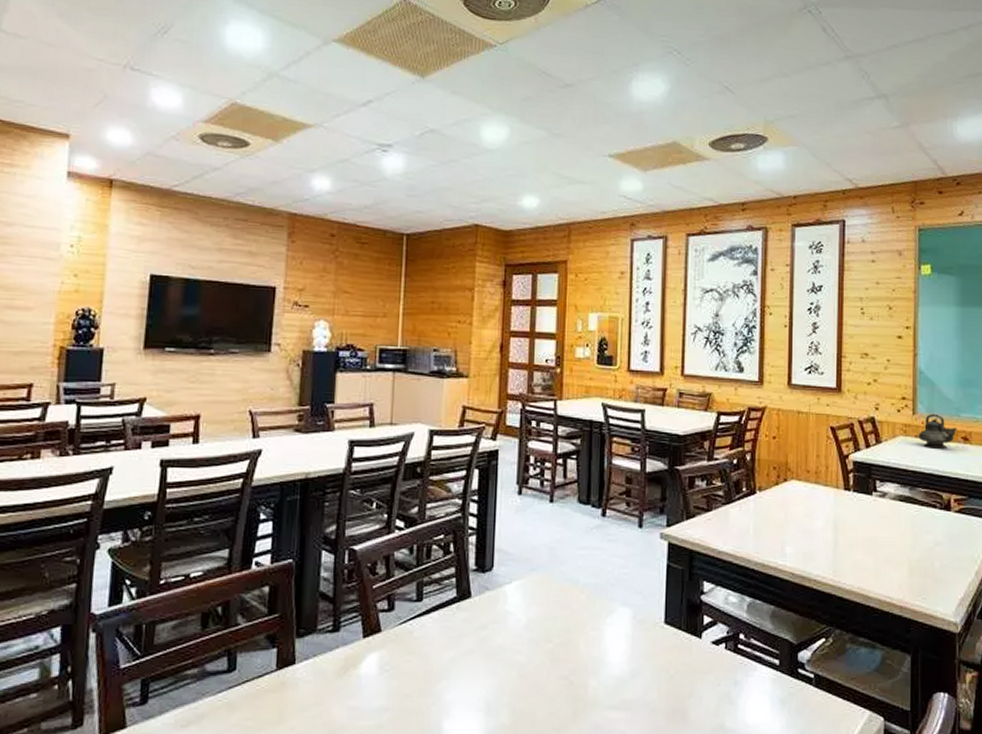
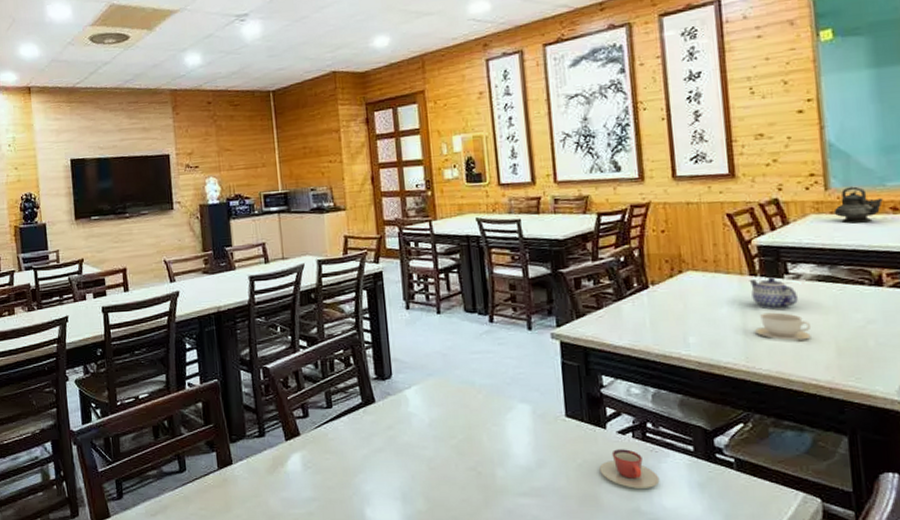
teacup: none [690,661,746,703] -> present [599,449,660,488]
teapot: none [843,492,882,525] -> present [749,276,798,310]
teacup: none [844,528,890,557] -> present [755,312,811,341]

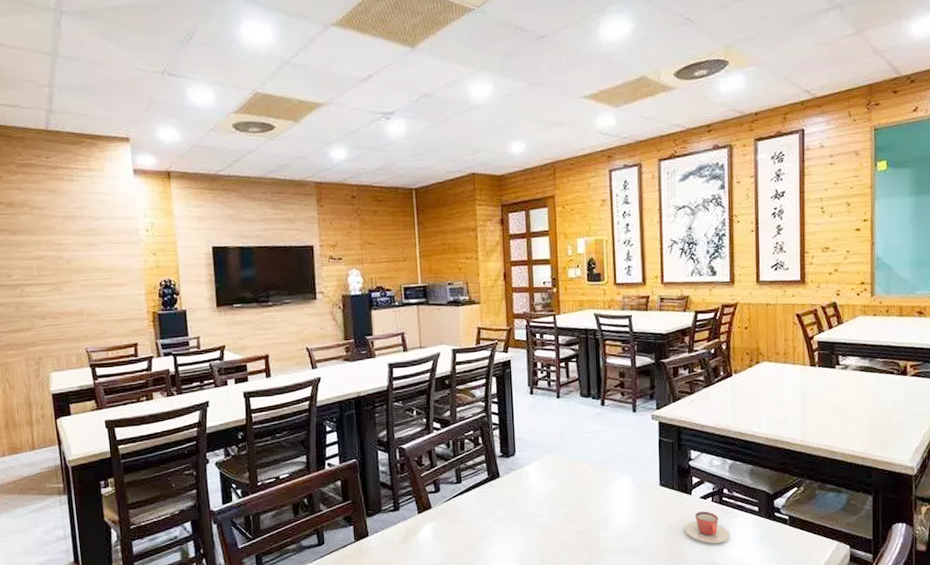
teapot: present [749,276,798,310] -> none [809,367,844,394]
teacup: present [755,312,811,341] -> none [811,396,852,420]
teapot: present [833,186,883,224] -> none [876,293,912,324]

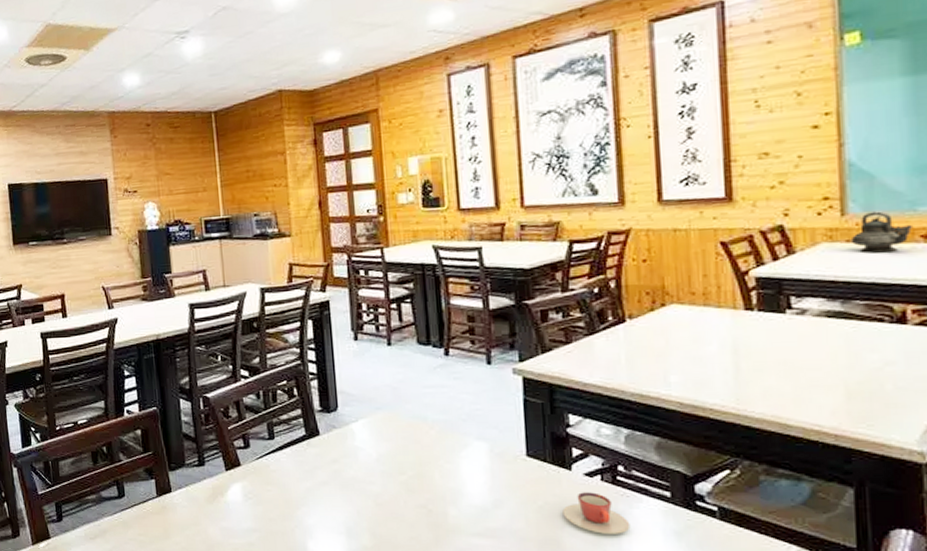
teapot: none [876,293,912,324] -> present [850,211,912,254]

